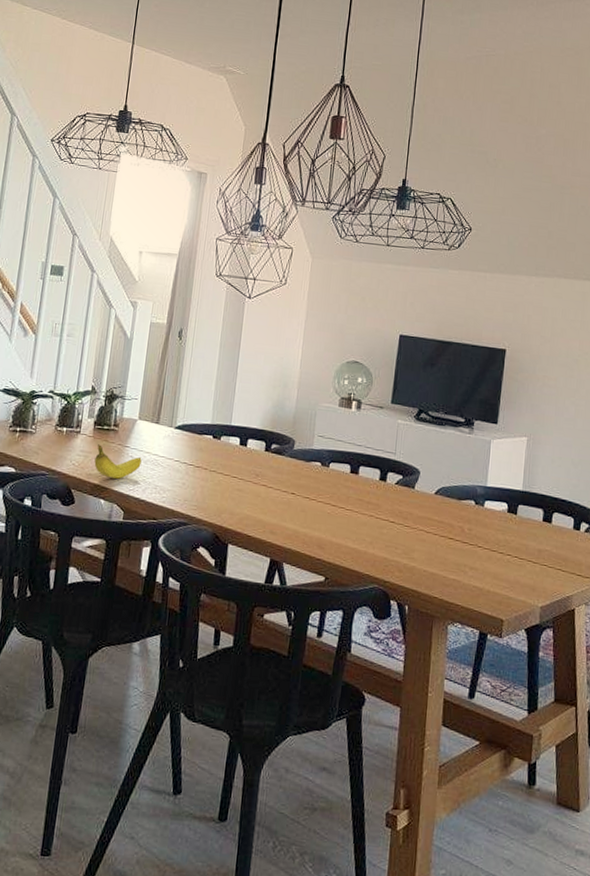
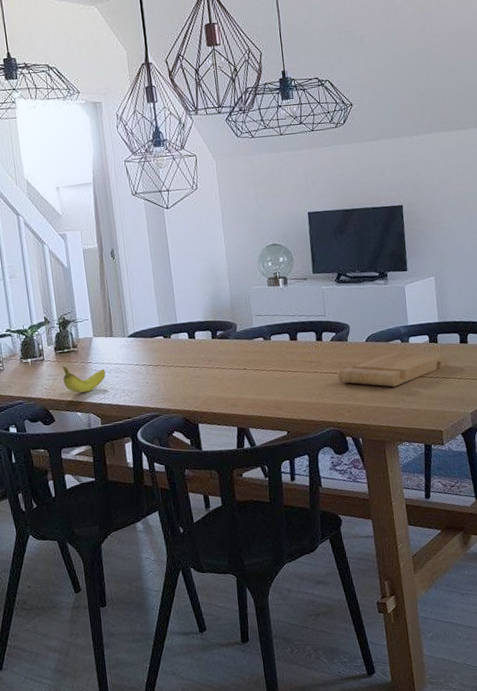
cutting board: none [395,513,525,555] -> present [338,351,448,387]

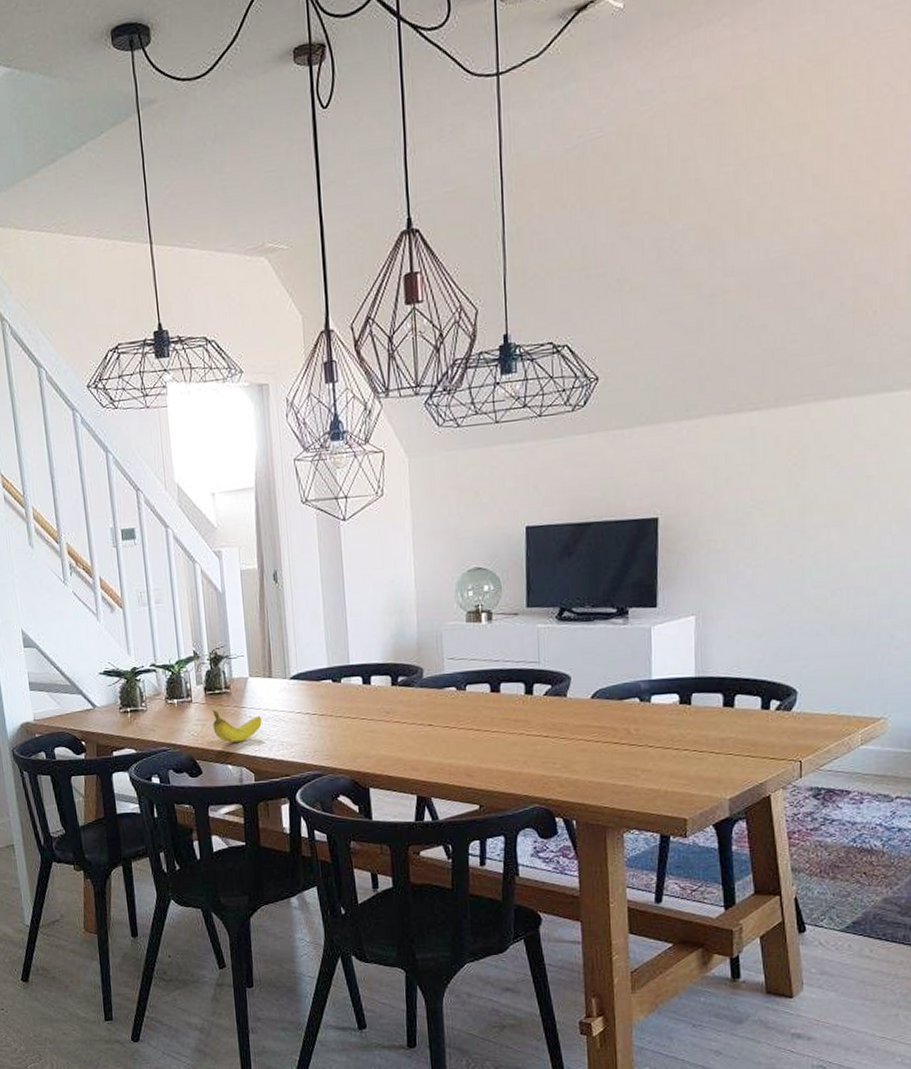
cutting board: present [338,351,448,387] -> none [550,713,704,759]

